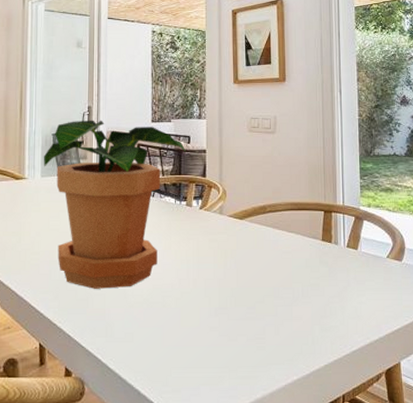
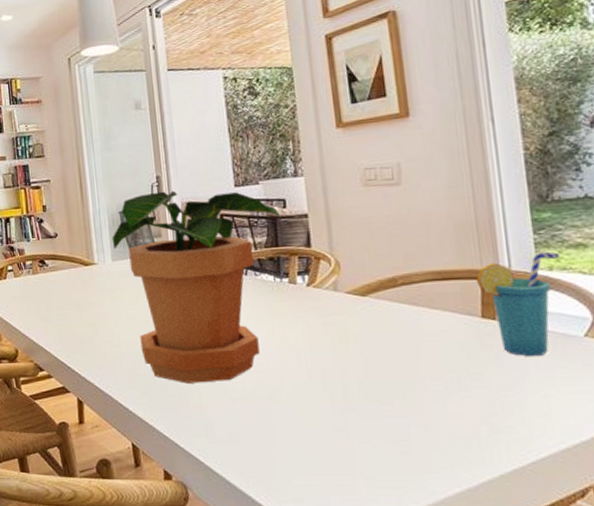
cup: none [320,193,375,271] -> present [475,251,559,356]

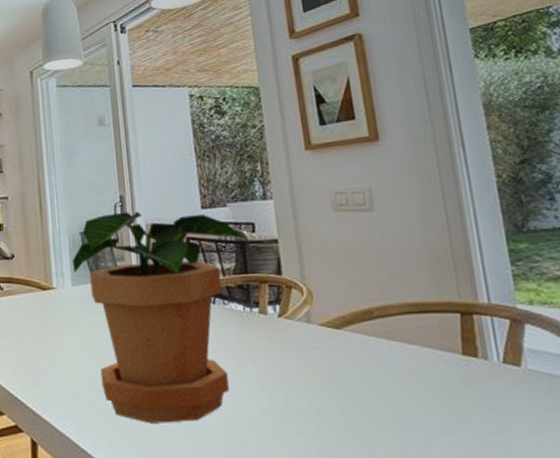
cup: present [475,251,559,356] -> none [454,284,539,398]

